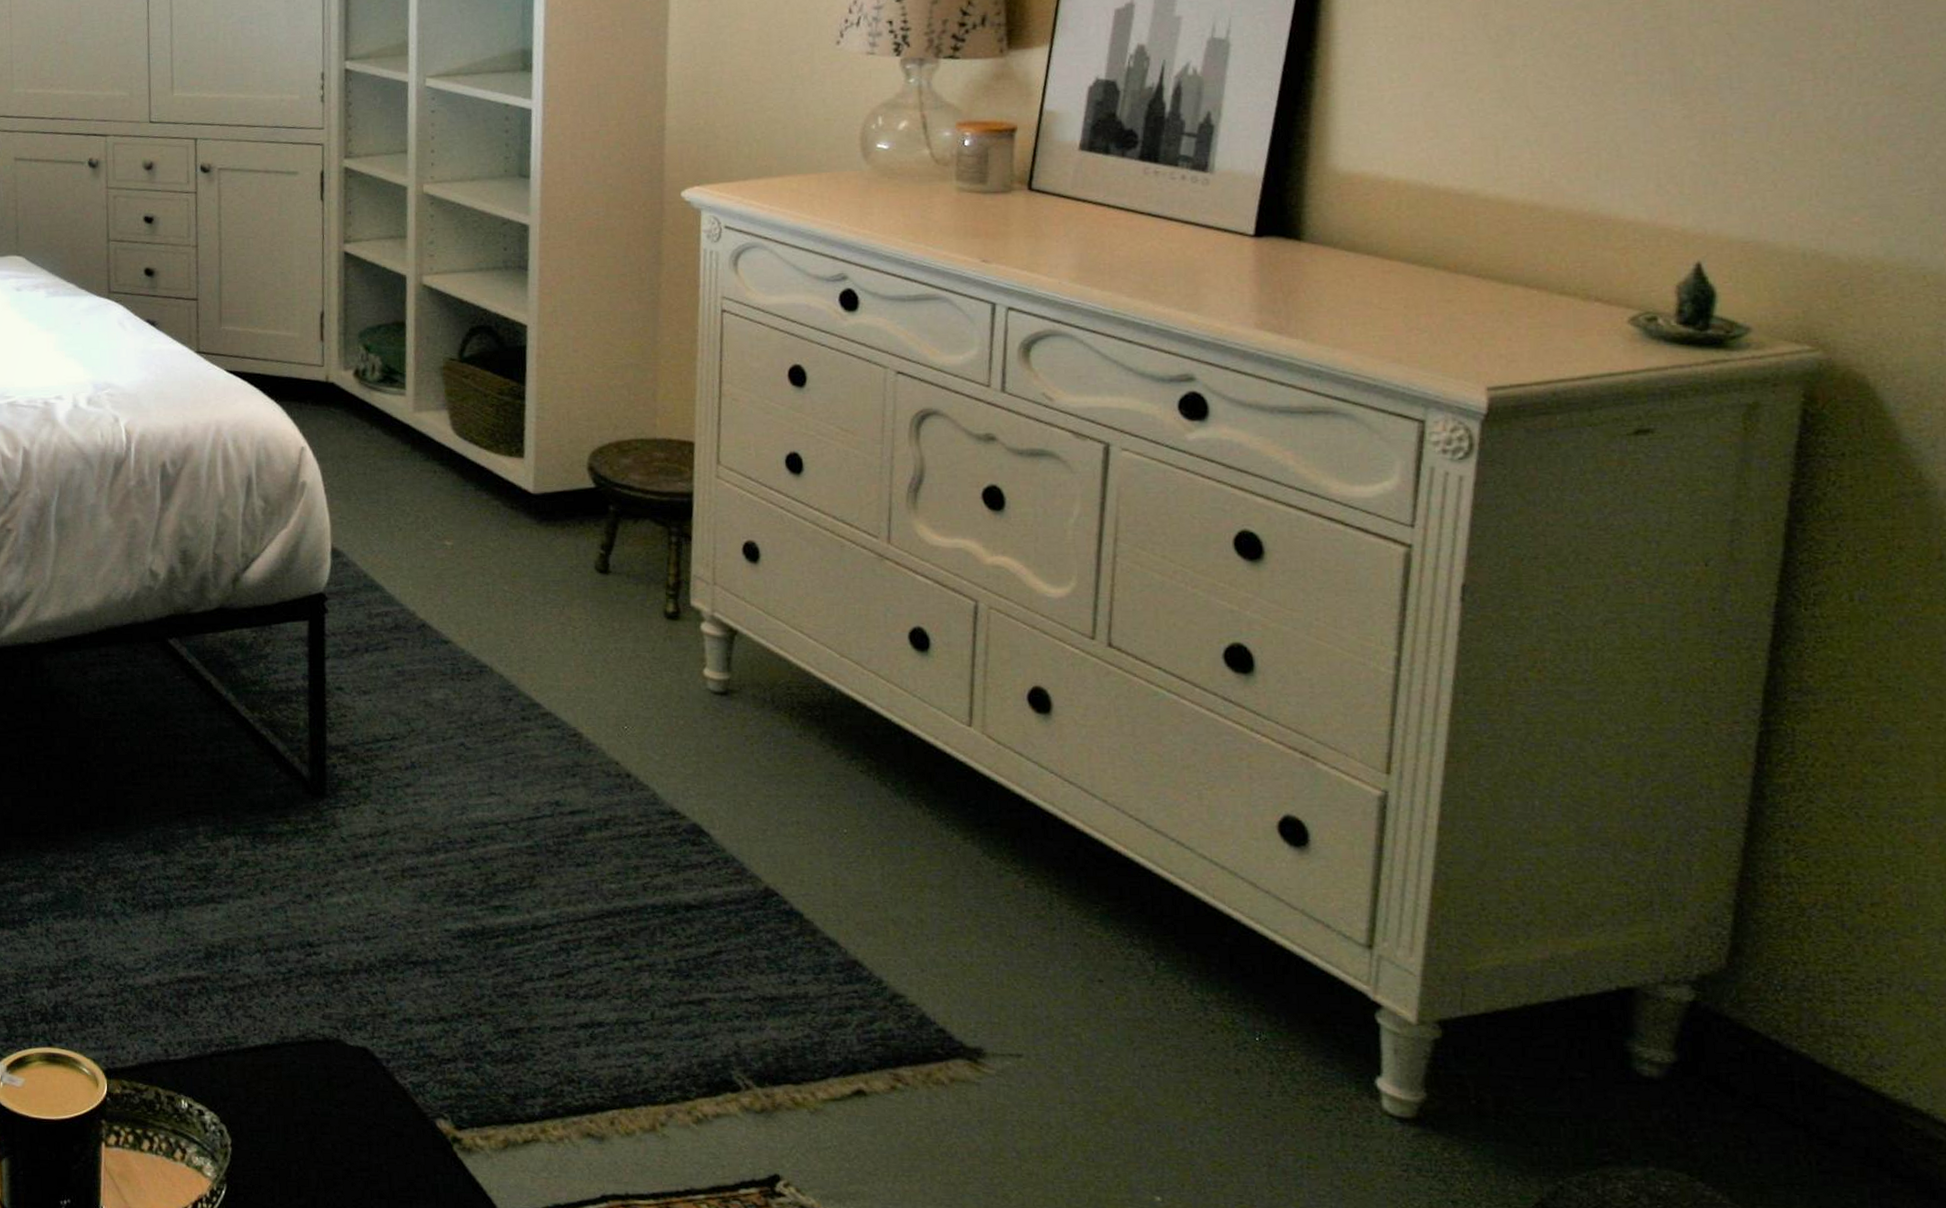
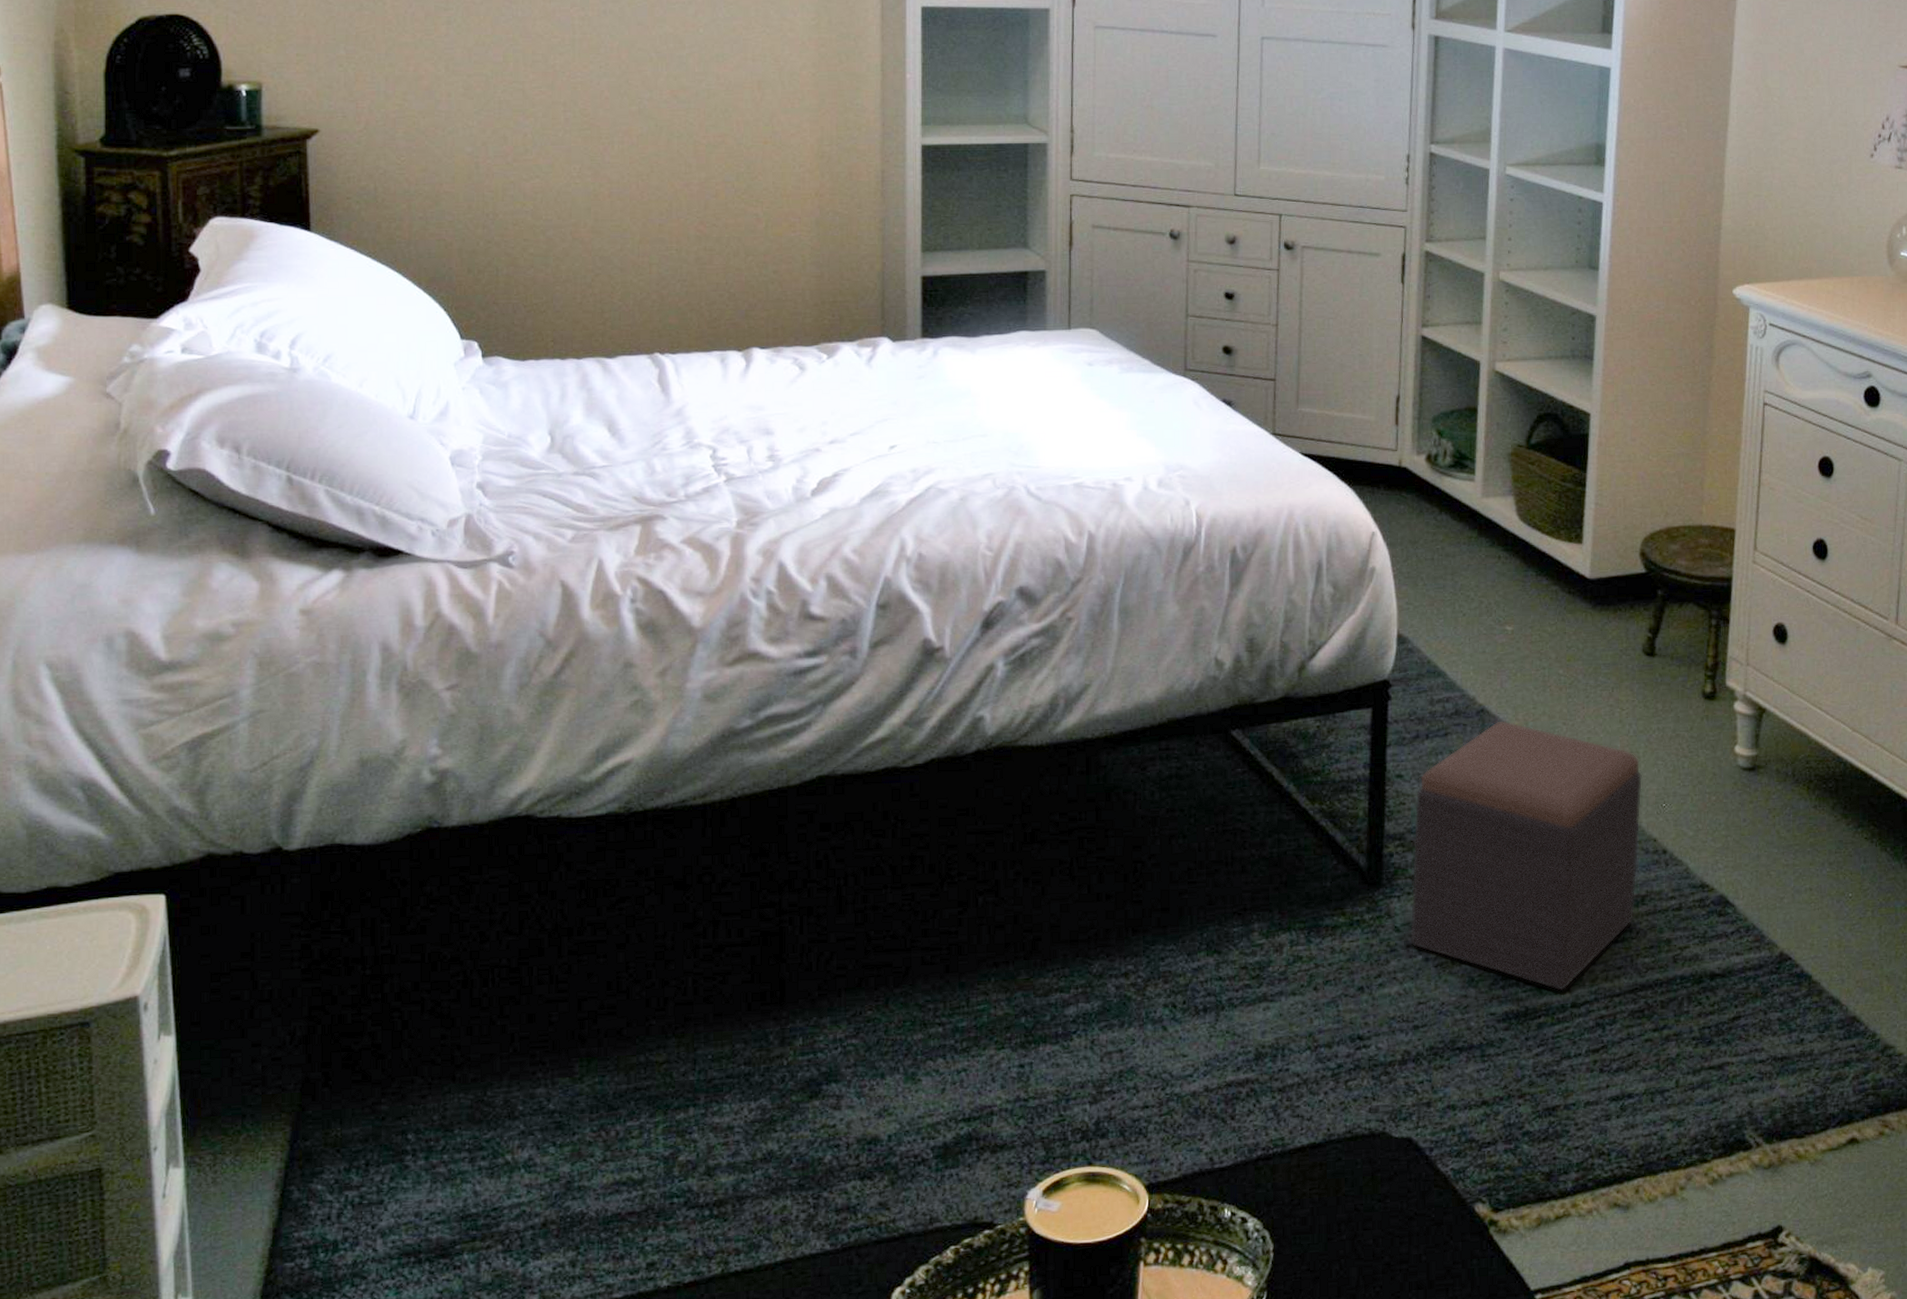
footstool: none [356,636,601,912] -> present [1409,720,1643,991]

